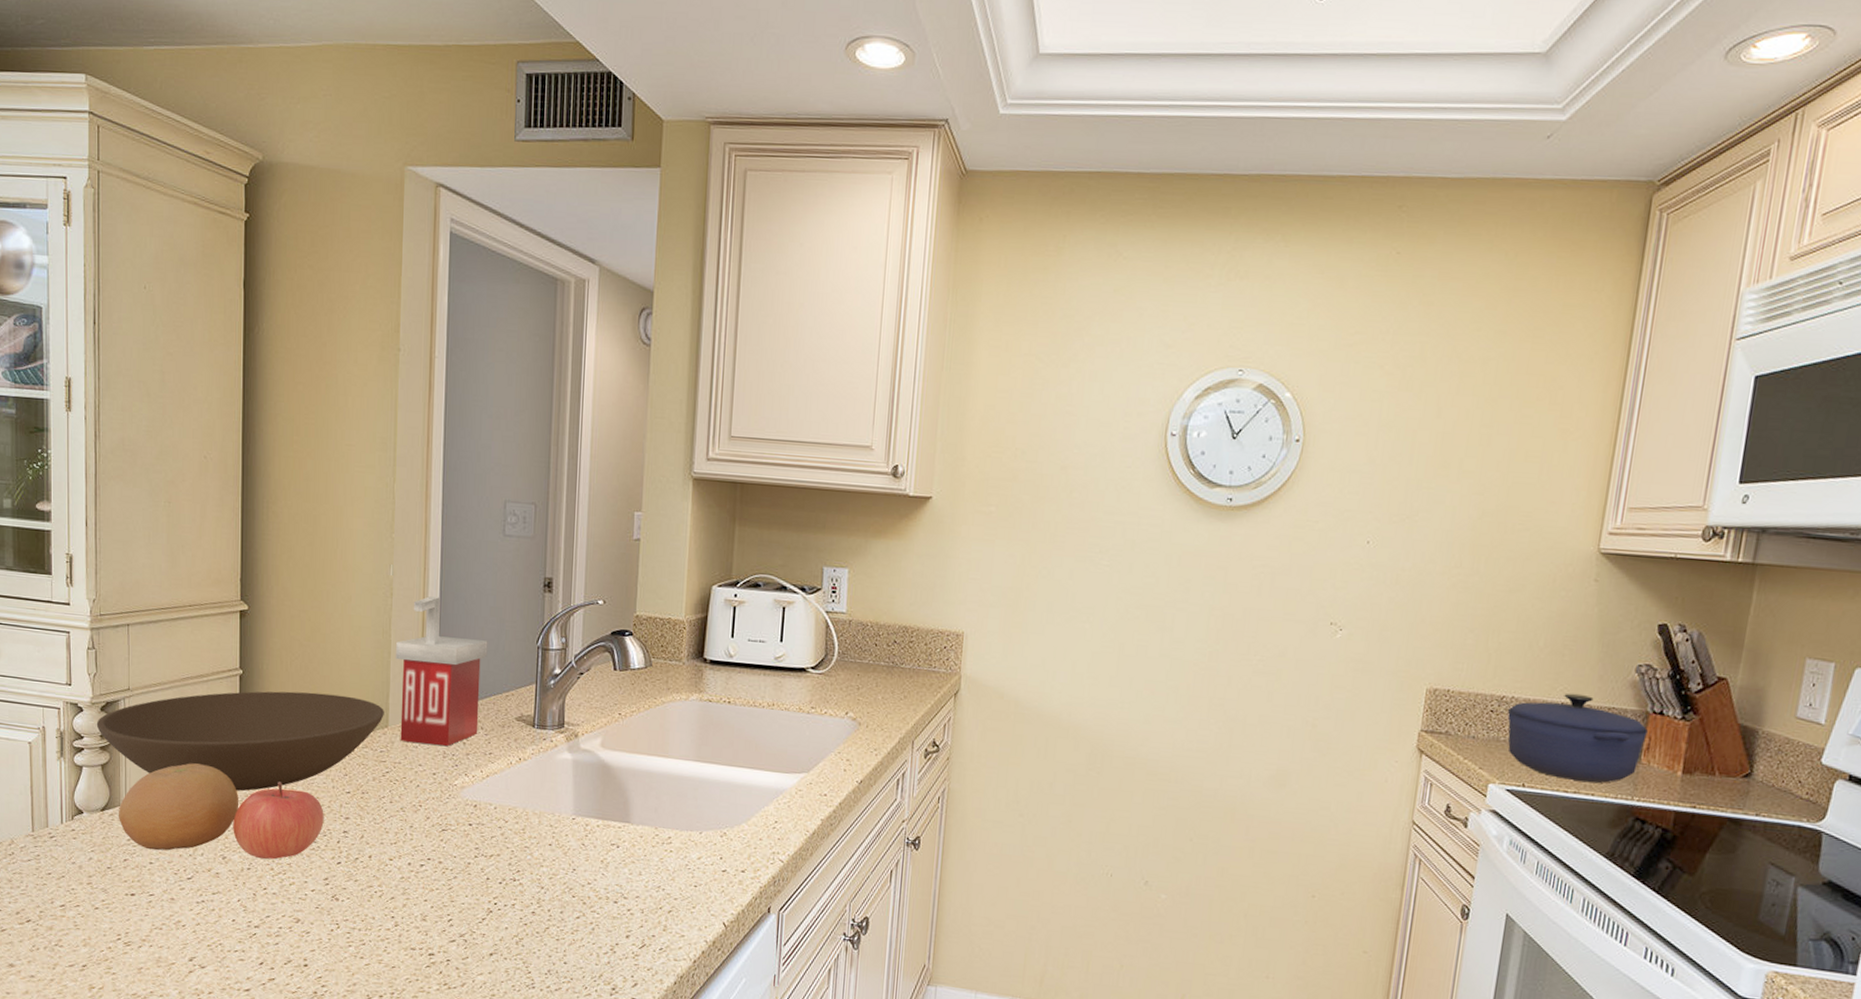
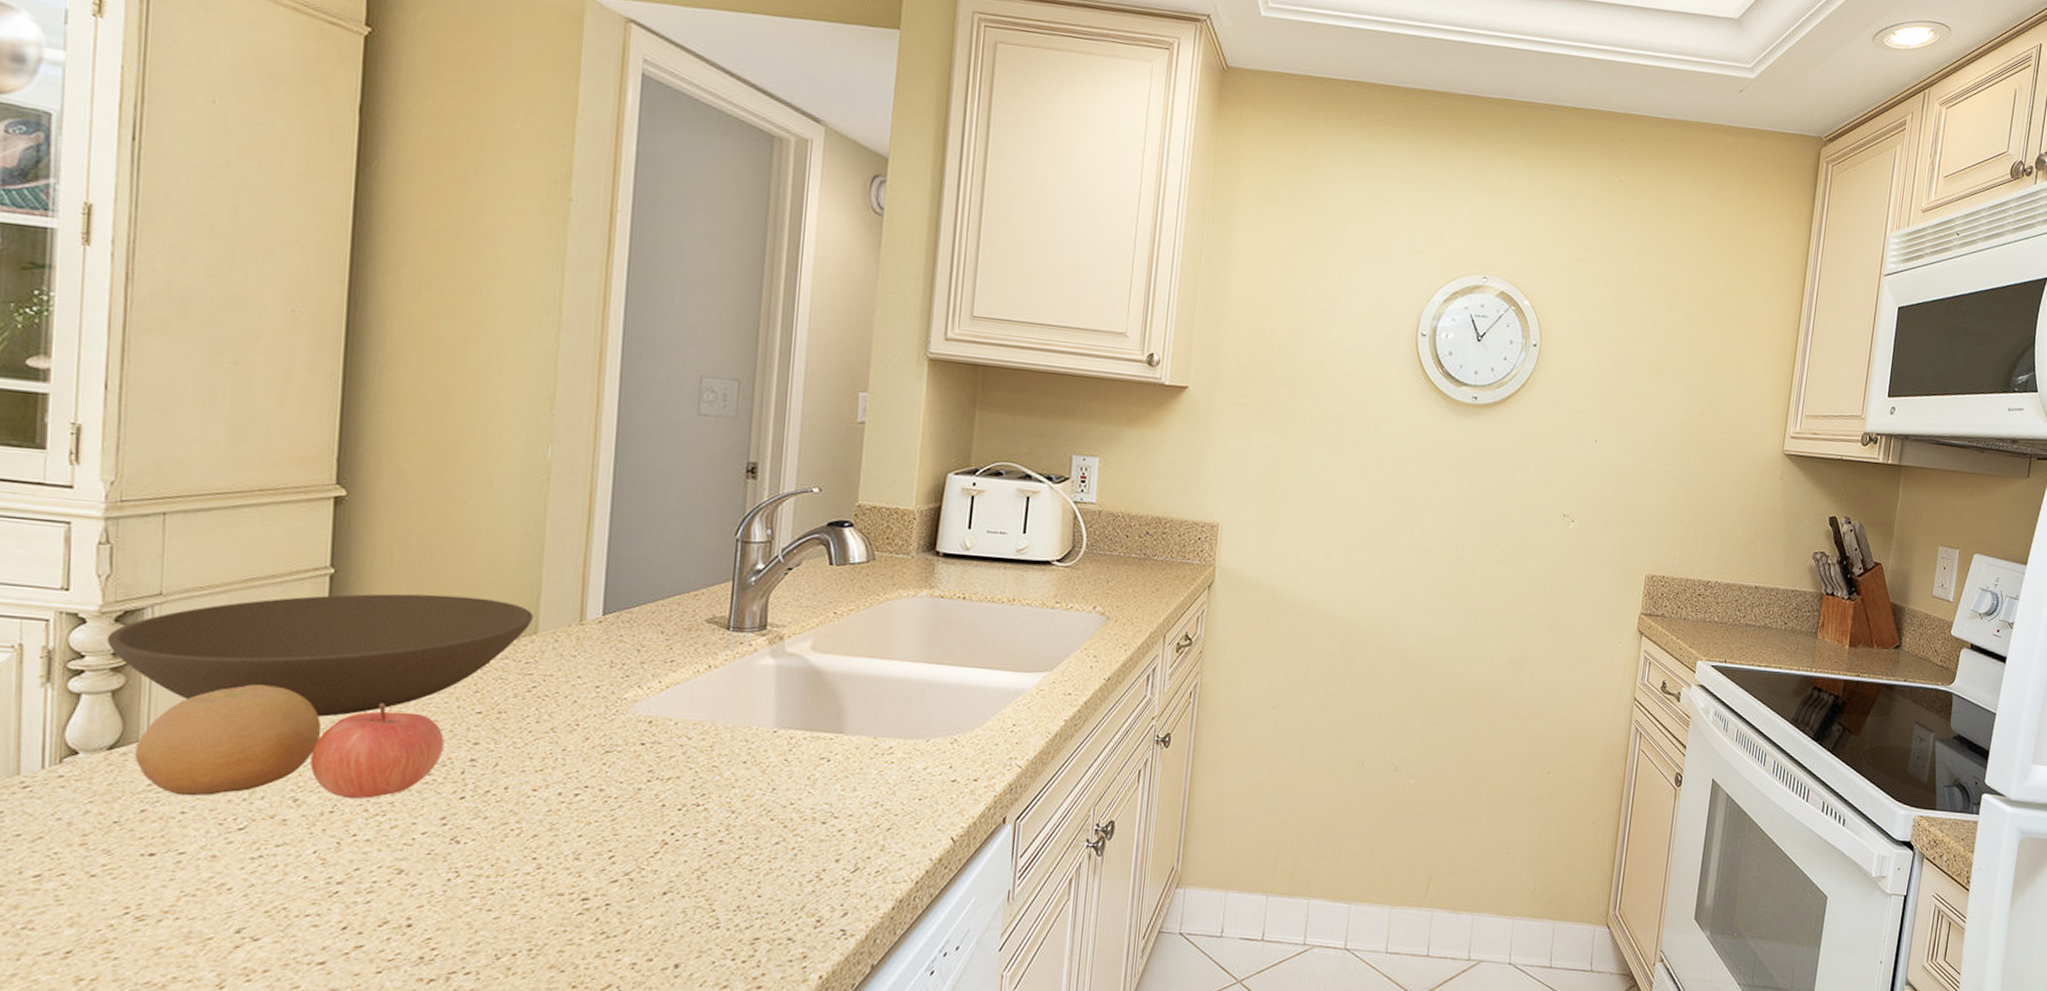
soap dispenser: present [396,595,488,746] -> none [551,480,674,654]
cooking pot: present [1507,692,1648,783] -> none [1712,577,1822,657]

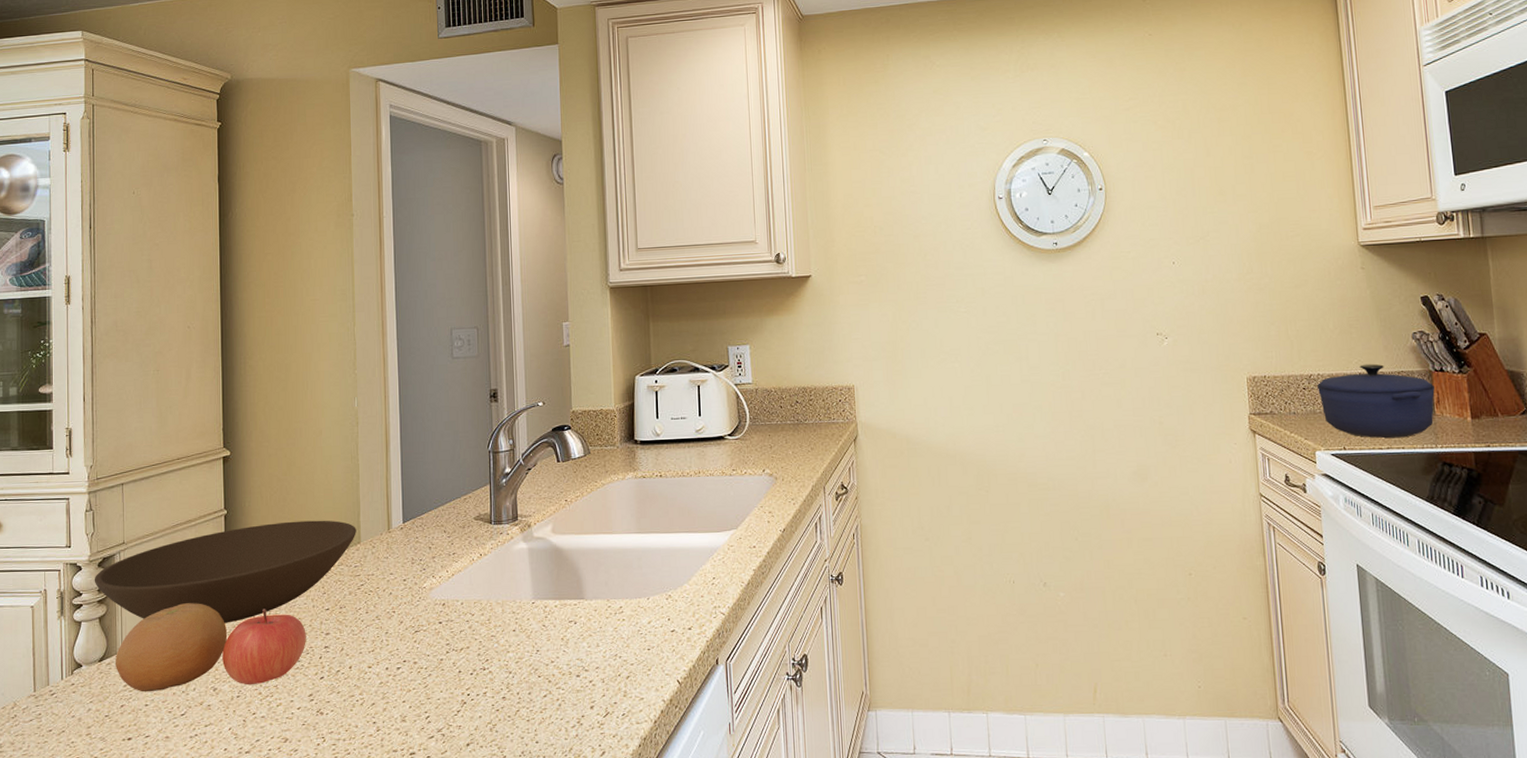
cooking pot: none [1712,577,1822,657] -> present [1317,363,1435,438]

